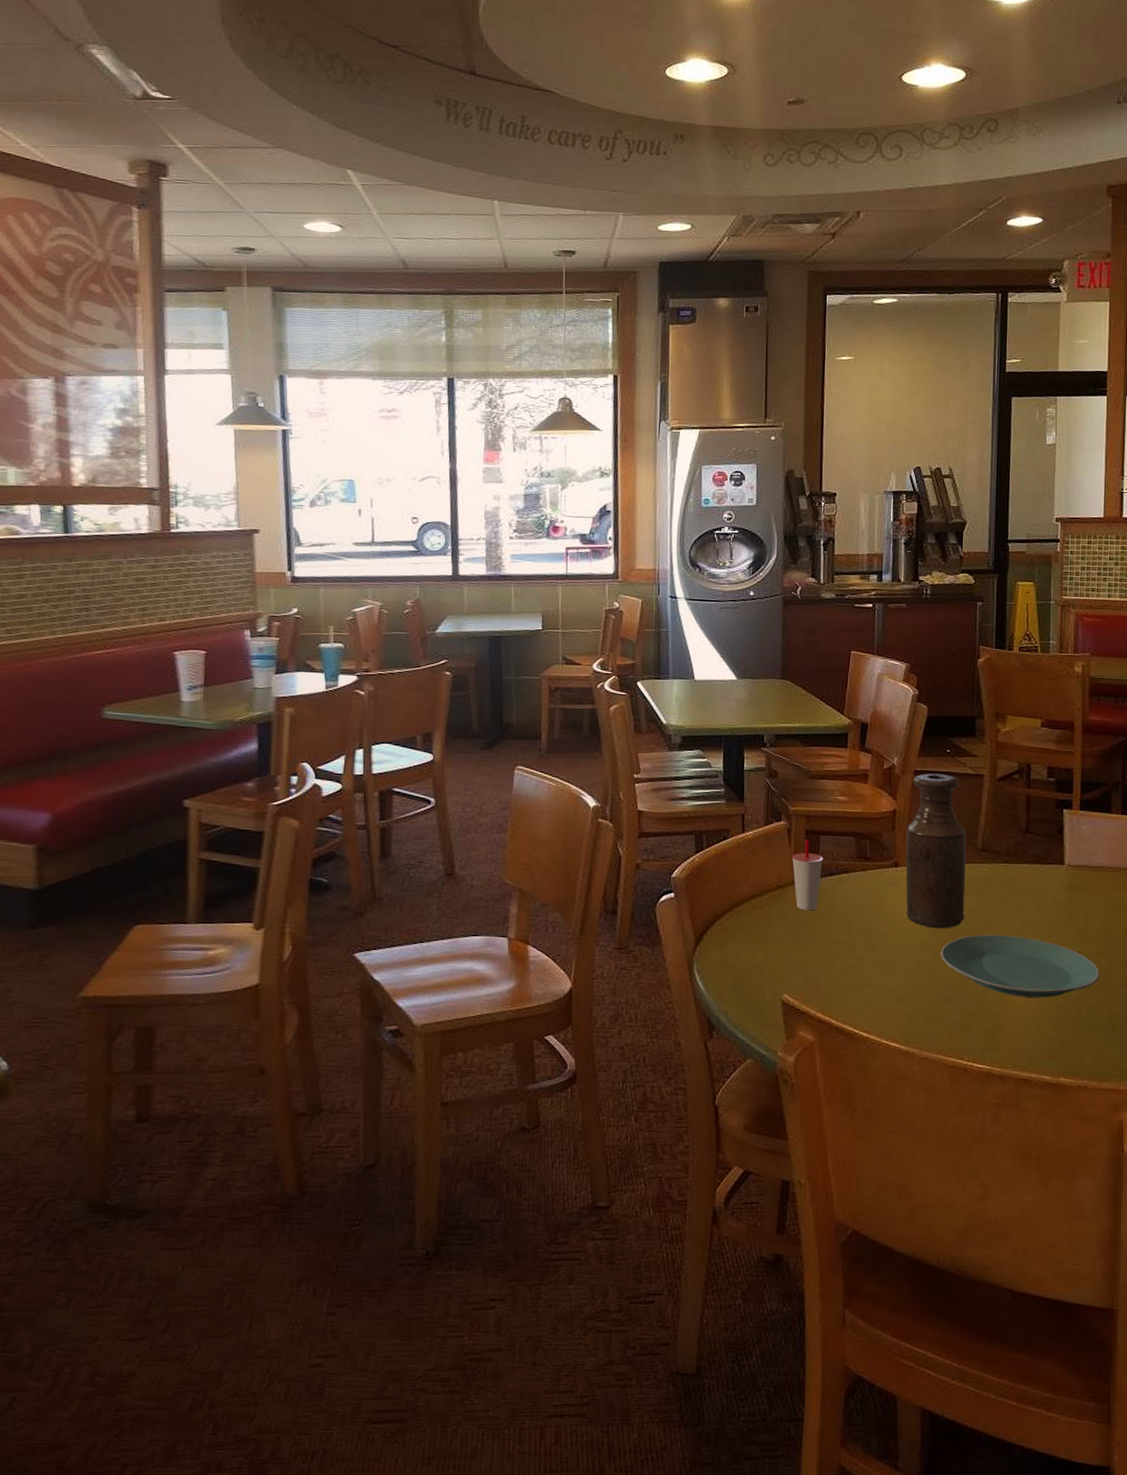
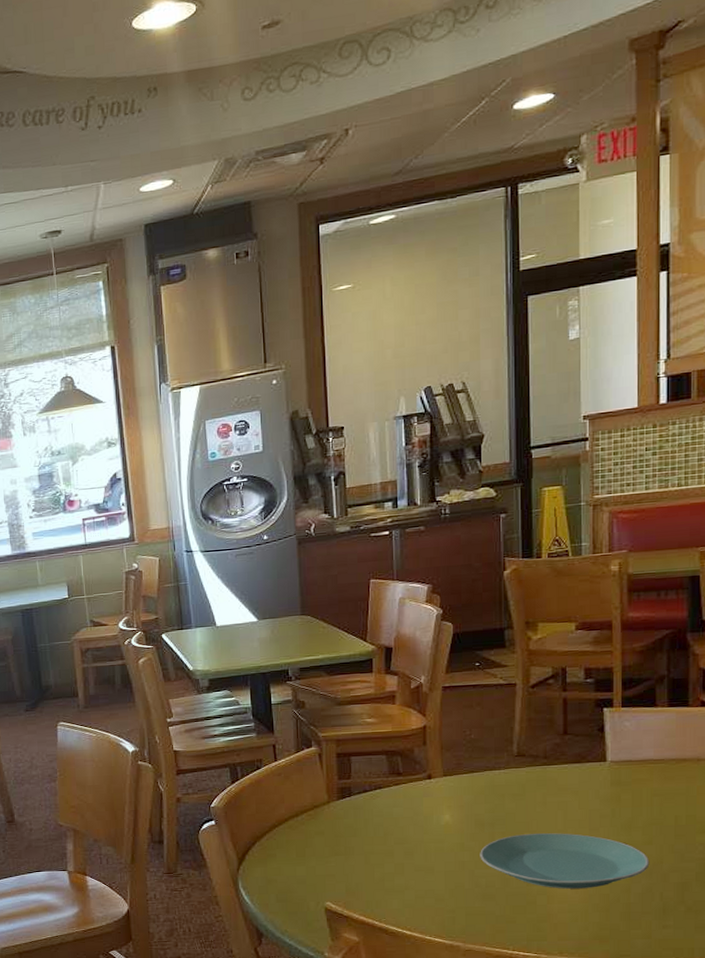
cup: present [791,840,824,911] -> none [324,762,356,826]
bottle: present [905,773,967,929] -> none [437,687,503,833]

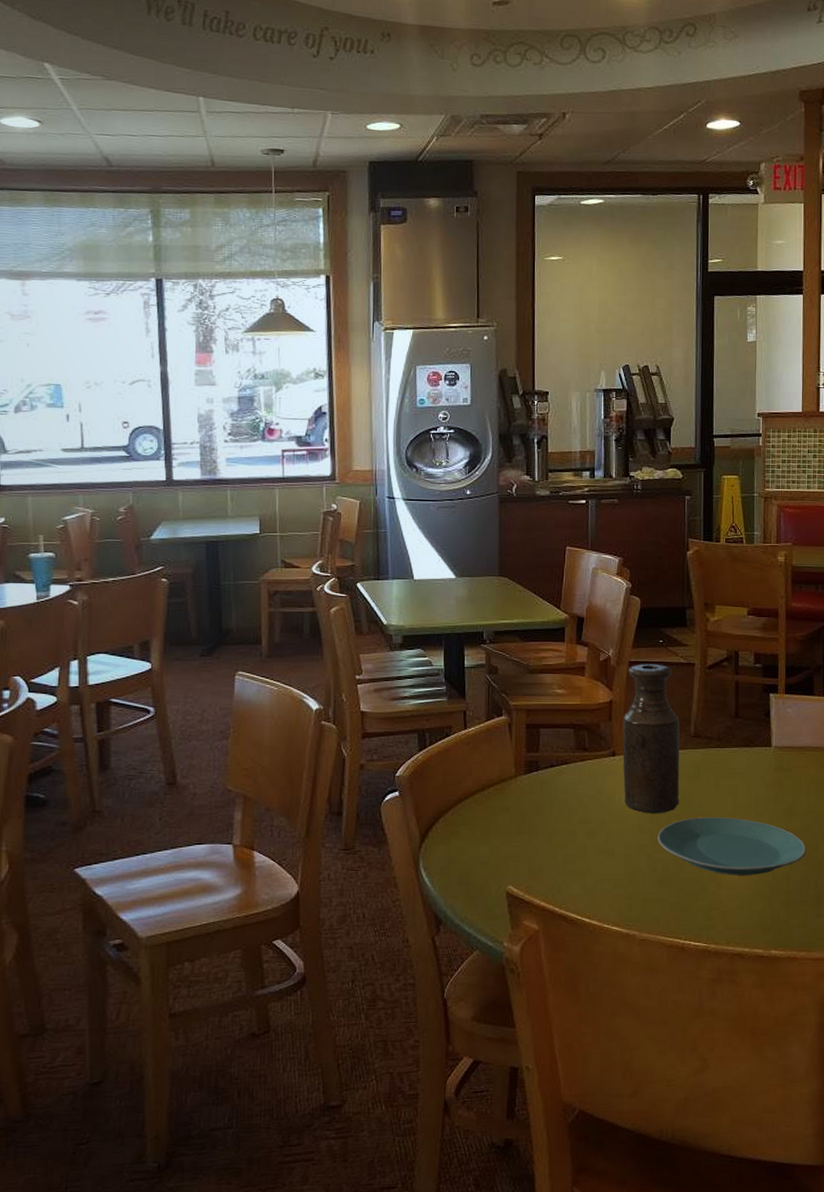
bottle: none [437,687,503,833] -> present [622,664,680,814]

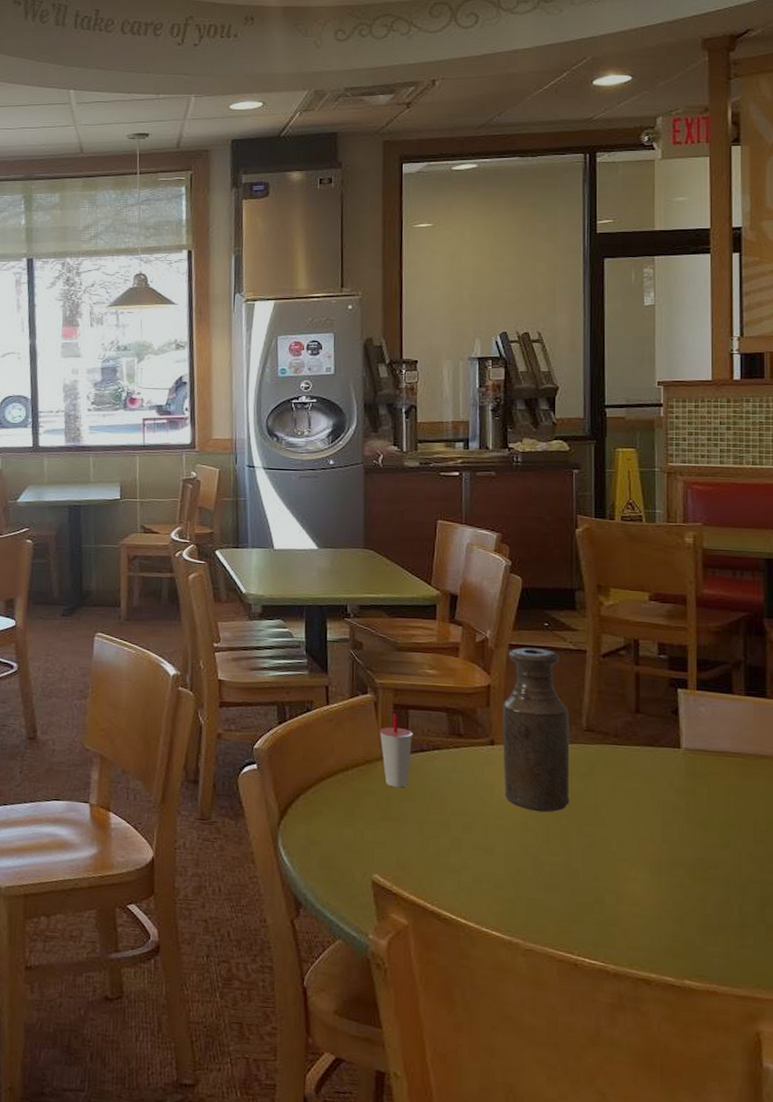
cup: none [513,733,544,803] -> present [379,714,413,788]
plate: present [657,817,807,875] -> none [544,820,727,892]

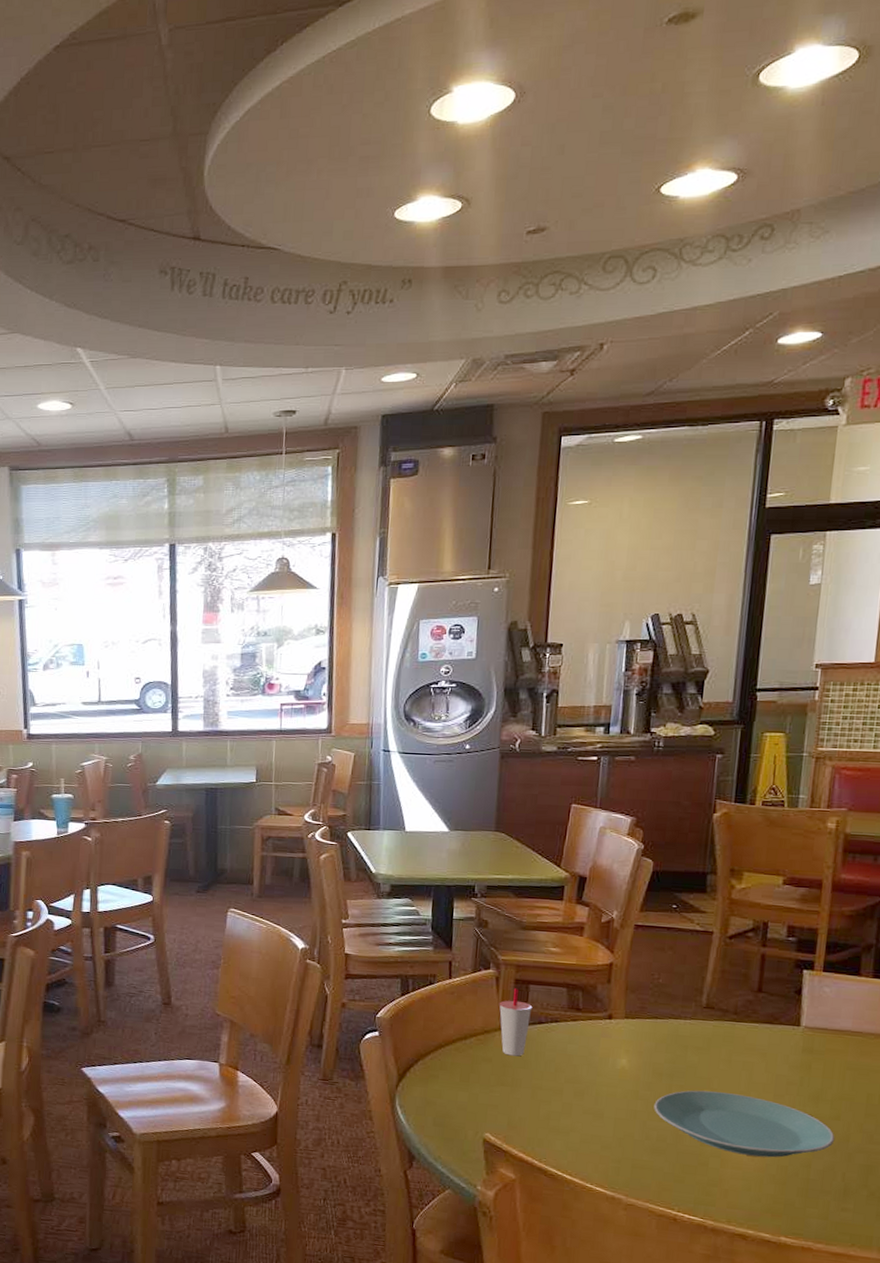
bottle: present [502,647,570,813] -> none [618,928,690,1083]
plate: none [544,820,727,892] -> present [654,1090,835,1158]

